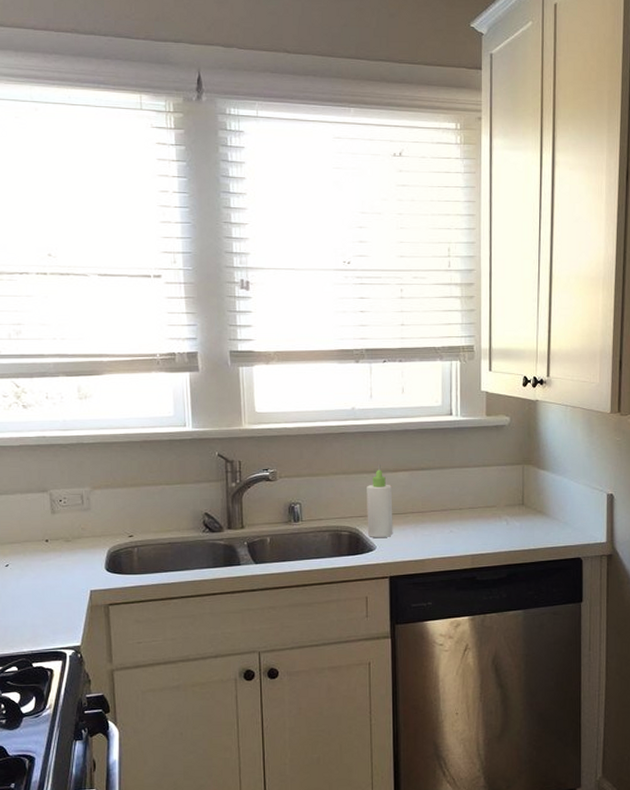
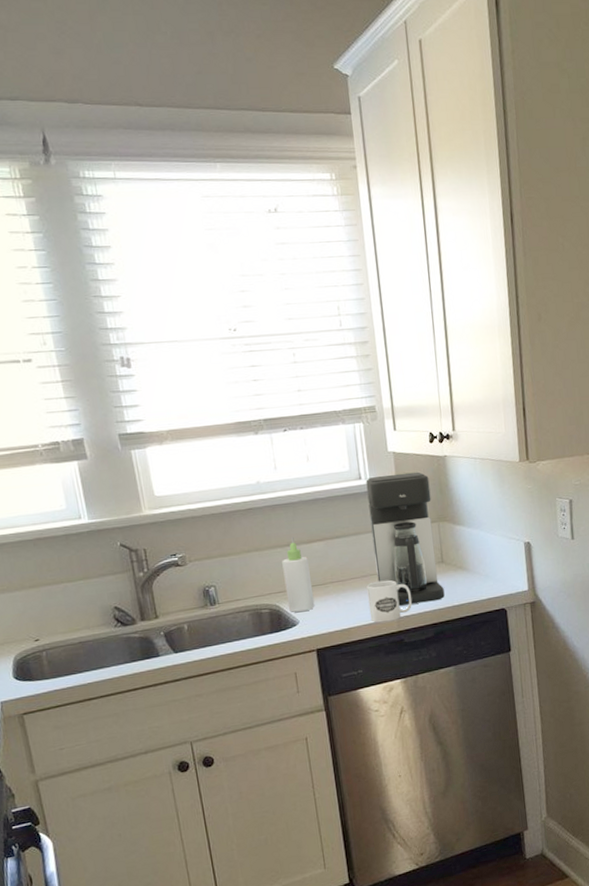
mug: none [445,516,489,558] -> present [366,580,413,623]
coffee maker: none [455,413,522,543] -> present [366,471,445,606]

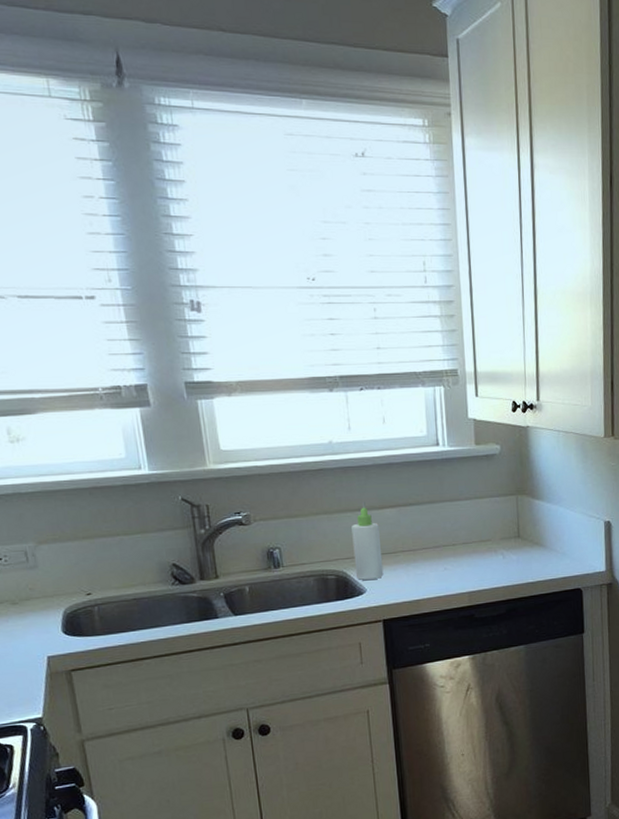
coffee maker: present [366,471,445,606] -> none [443,441,519,580]
mug: present [366,580,413,623] -> none [438,552,485,596]

